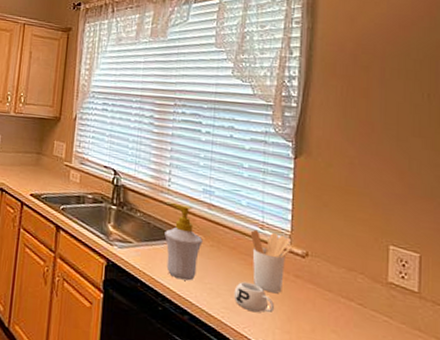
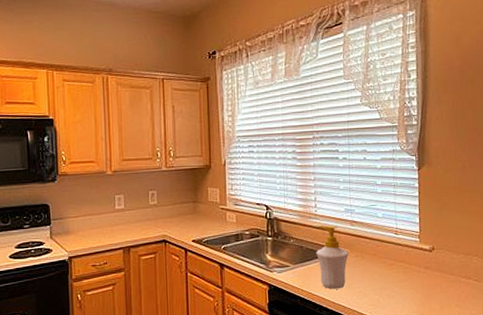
mug: present [233,281,275,314] -> none [377,280,411,303]
utensil holder: present [250,229,292,294] -> none [387,235,421,285]

